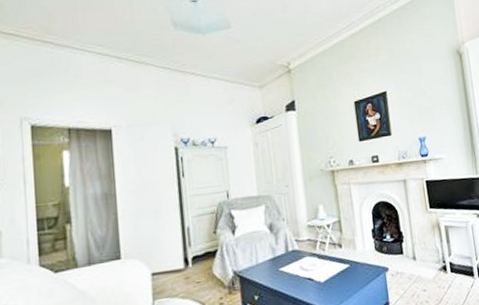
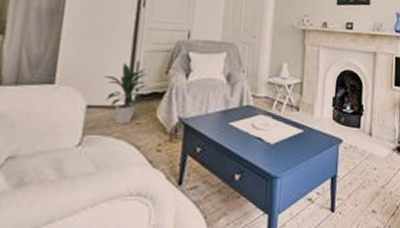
indoor plant: none [161,230,205,286] -> present [104,62,150,124]

